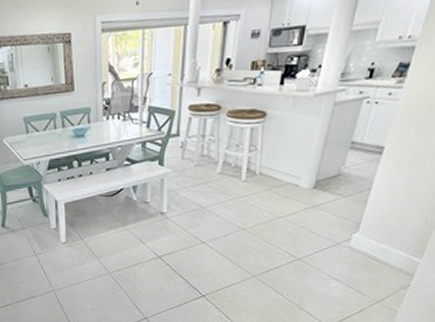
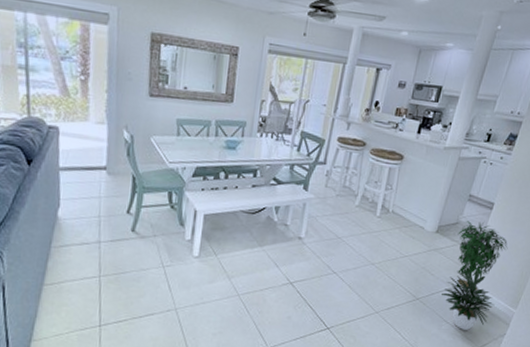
potted plant: none [327,168,406,287] -> present [441,221,508,331]

